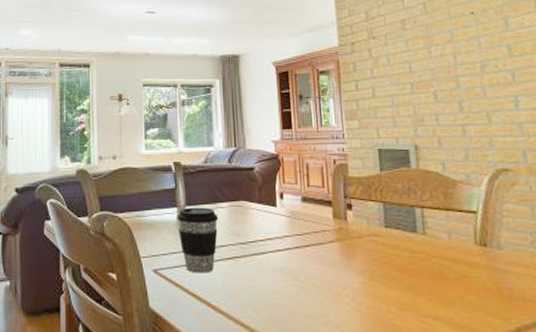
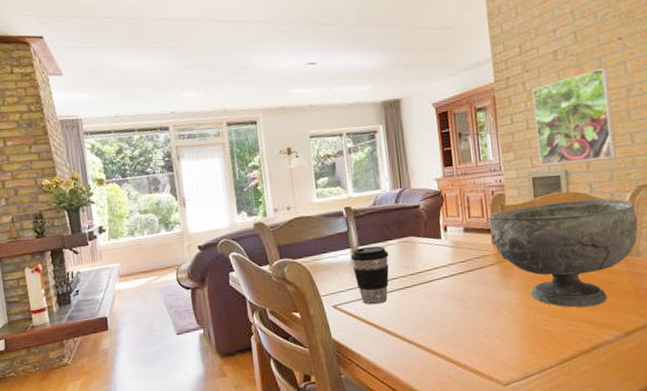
decorative bowl: none [329,178,498,303] -> present [488,198,638,308]
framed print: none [379,40,471,138] -> present [532,67,616,166]

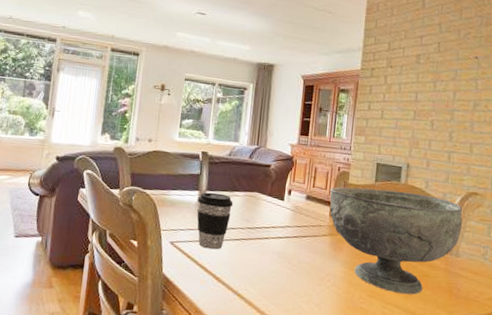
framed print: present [532,67,616,166] -> none [386,79,461,162]

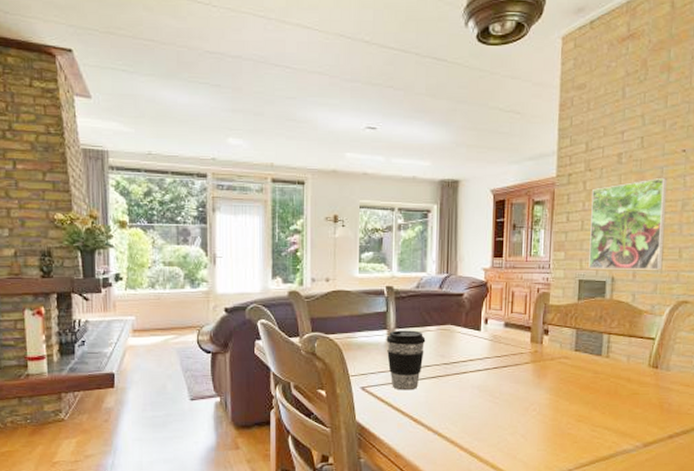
decorative bowl: present [330,187,463,295] -> none [530,308,673,415]
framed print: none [386,79,461,162] -> present [588,177,667,270]

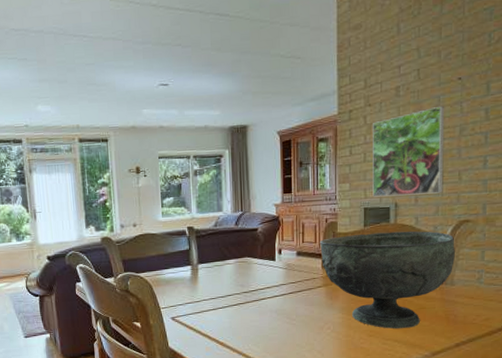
coffee cup: present [386,330,426,391] -> none [190,264,226,318]
decorative bowl: none [530,308,673,415] -> present [320,231,455,329]

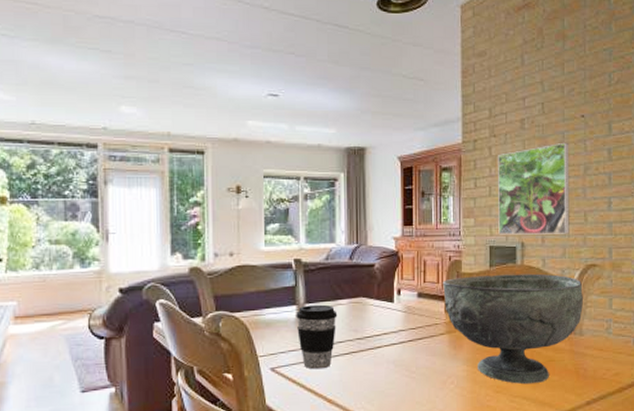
coffee cup: none [190,264,226,318] -> present [296,304,338,370]

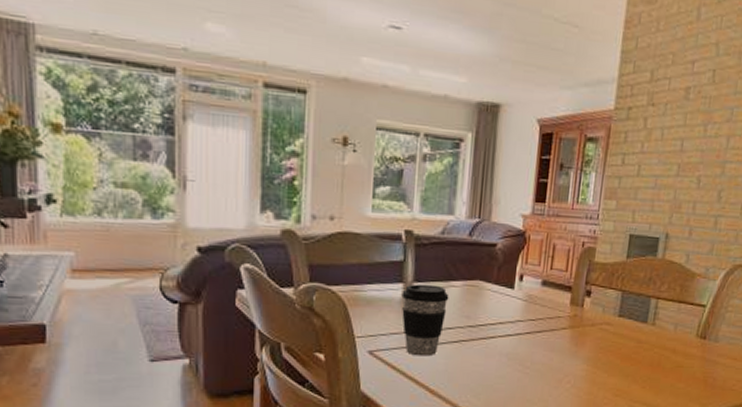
decorative bowl: present [443,273,583,385] -> none [571,266,726,390]
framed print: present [498,142,570,235] -> none [641,120,736,228]

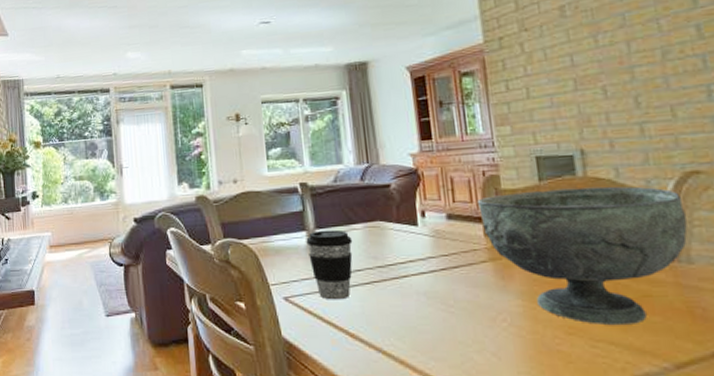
decorative bowl: none [571,266,726,390] -> present [478,186,688,326]

